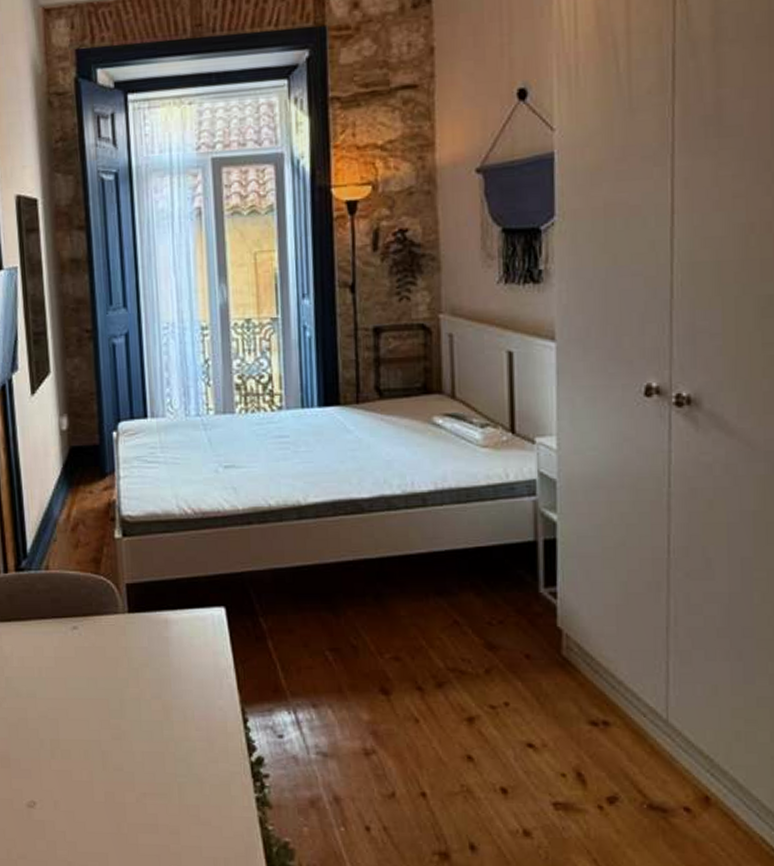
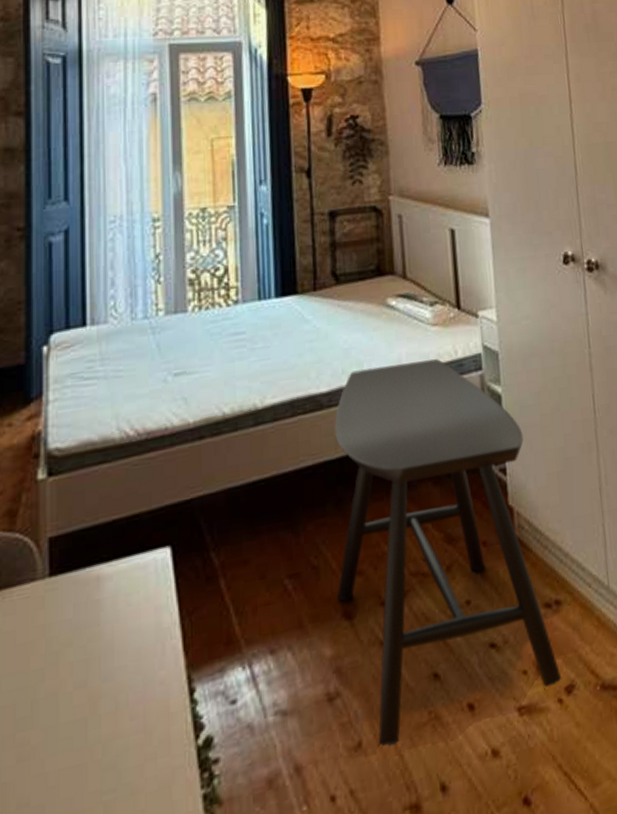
stool: none [375,480,604,804] -> present [334,359,562,748]

